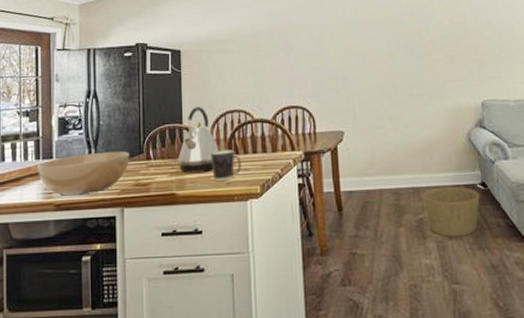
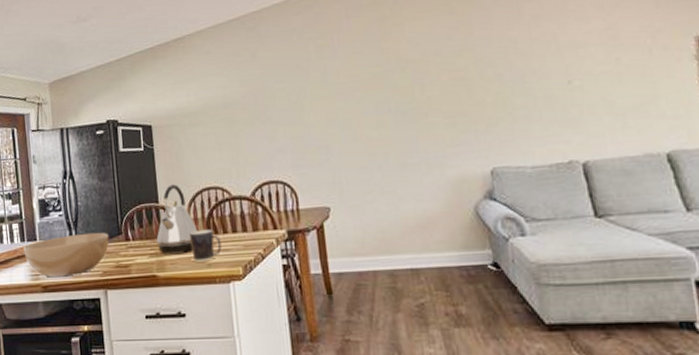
basket: present [422,186,480,237] -> none [422,267,492,324]

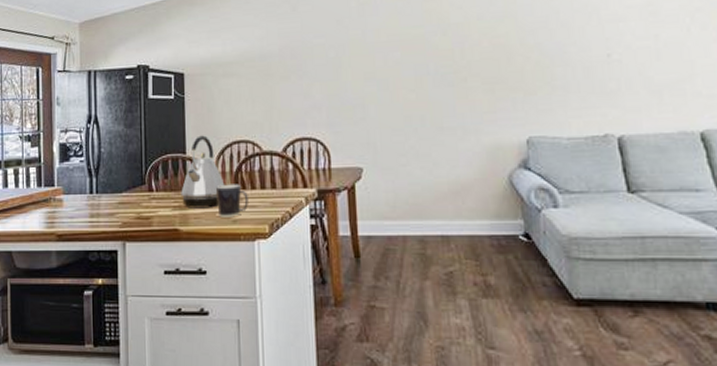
bowl: present [23,232,109,278] -> none [40,181,131,226]

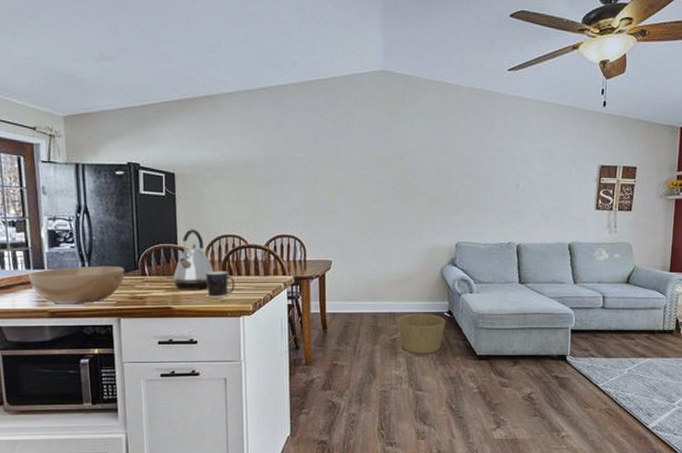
bowl: none [40,181,131,226] -> present [29,265,125,304]
basket: none [453,237,522,295] -> present [397,313,446,354]

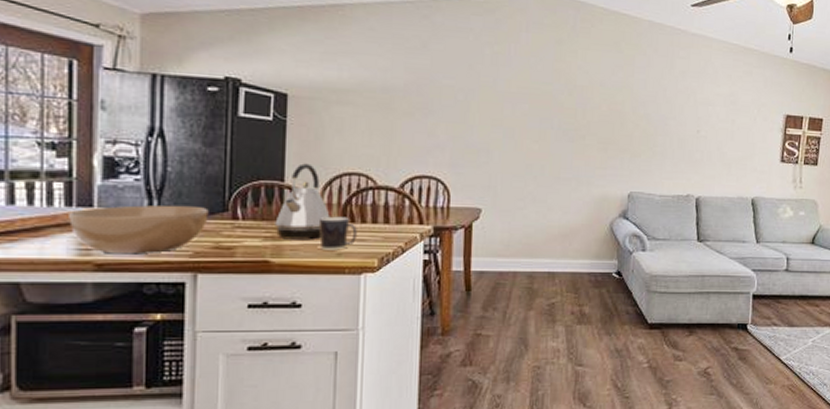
basket: present [397,313,446,354] -> none [557,273,614,321]

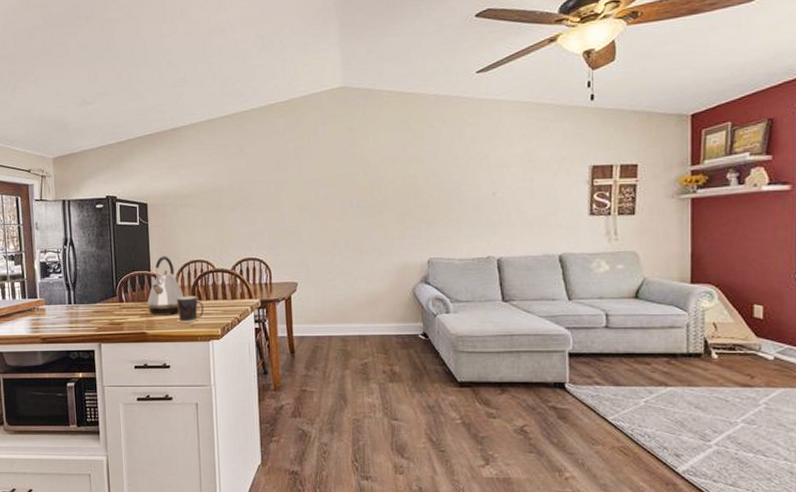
bowl: present [69,205,209,255] -> none [24,293,105,331]

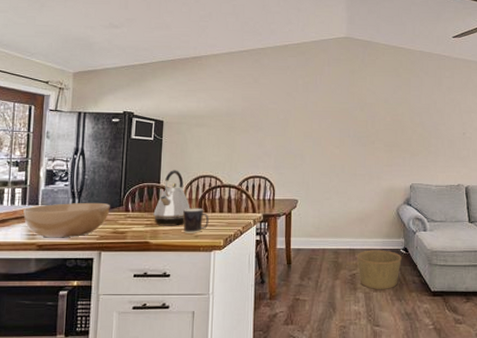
bowl: none [24,293,105,331] -> present [23,202,110,238]
basket: none [368,336,421,380] -> present [356,250,402,289]

